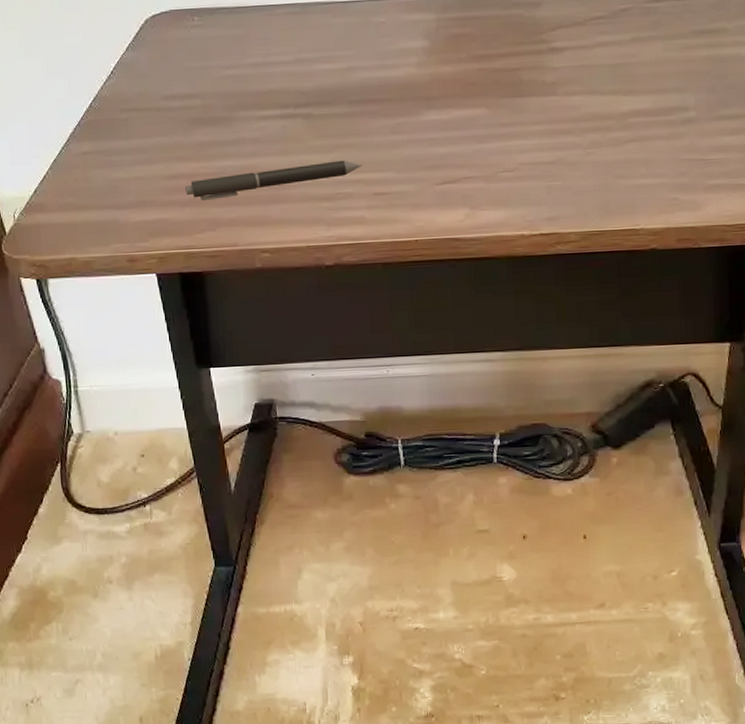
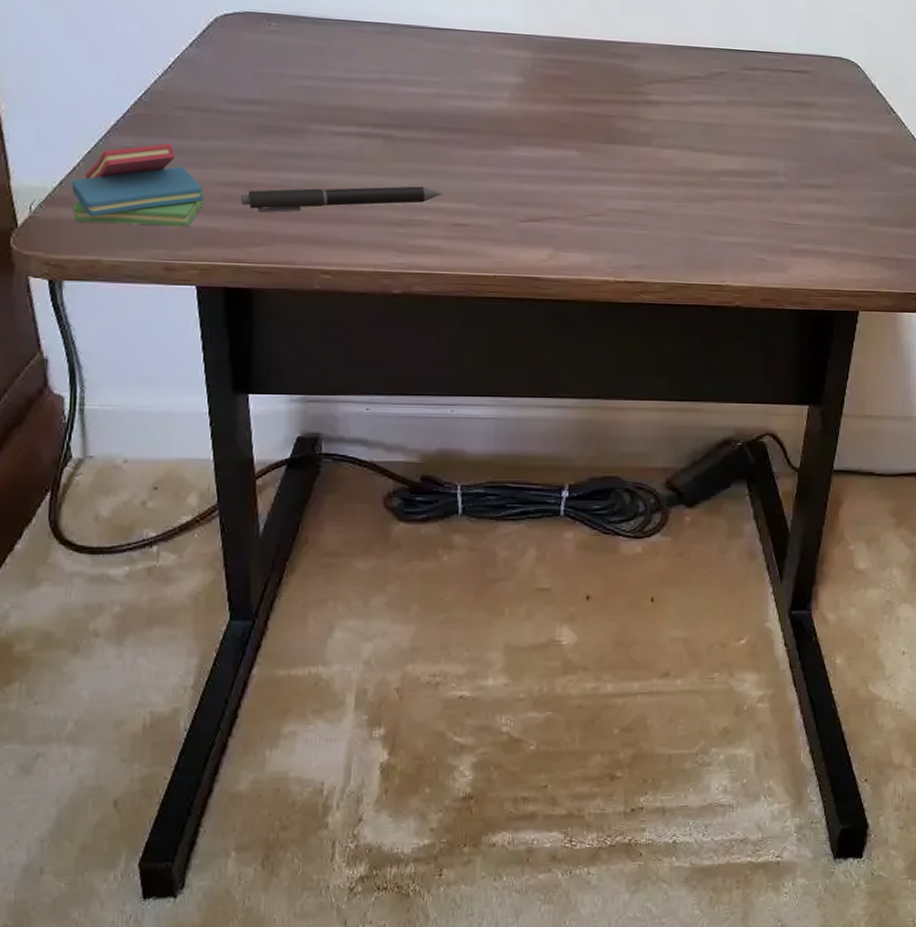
sticky notes: none [43,144,154,225] -> present [71,143,204,227]

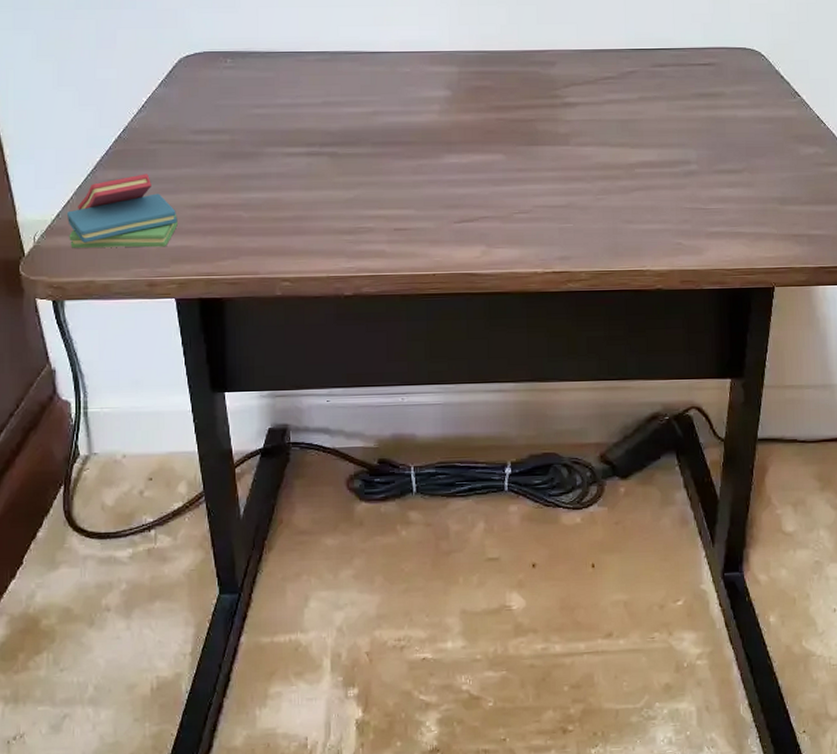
pen: present [241,186,443,214] -> none [210,197,384,231]

